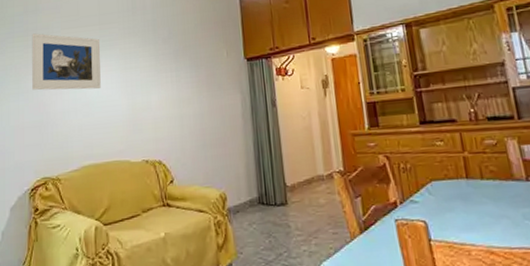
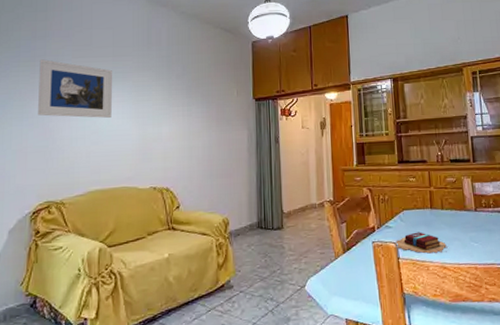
book: none [424,207,494,235] -> present [395,232,448,254]

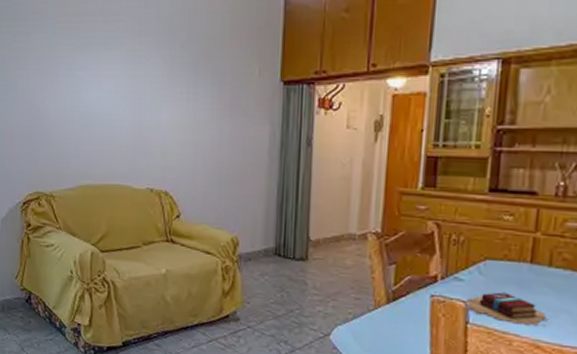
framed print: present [38,59,113,119] -> none [21,18,104,98]

